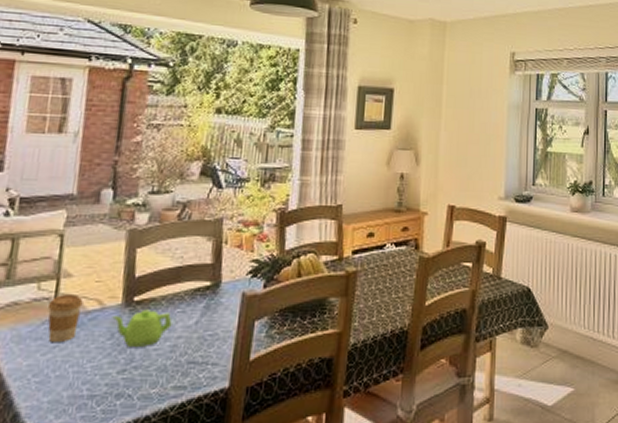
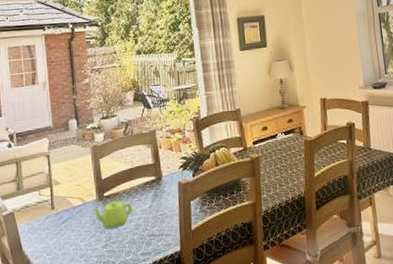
coffee cup: present [47,295,83,343] -> none [47,196,71,231]

